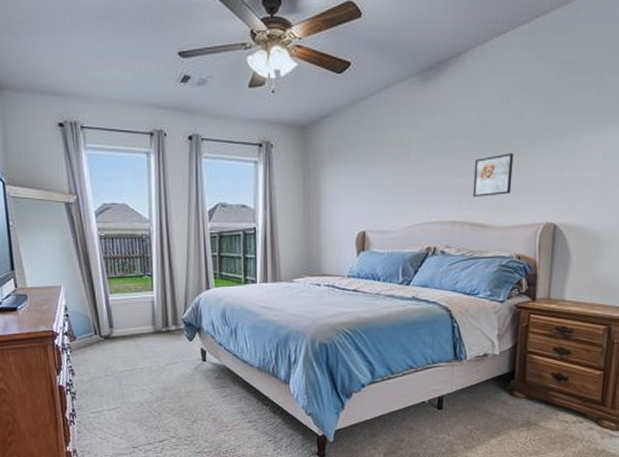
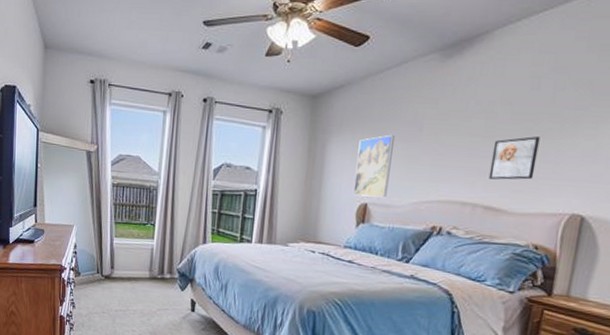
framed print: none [351,160,384,225] -> present [353,134,395,197]

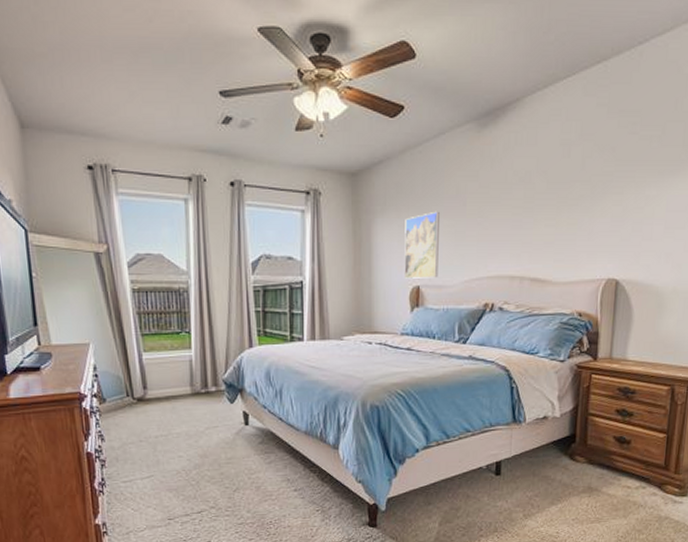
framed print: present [488,136,540,180] -> none [532,205,575,250]

